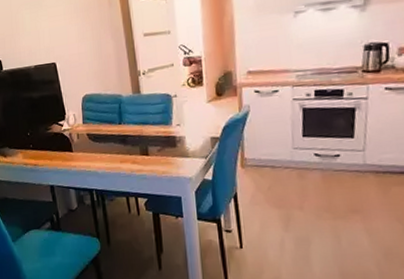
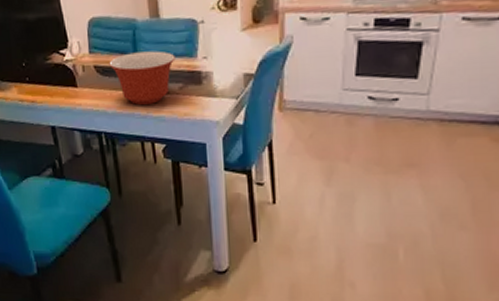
mixing bowl: none [99,120,154,165] -> present [109,50,176,105]

